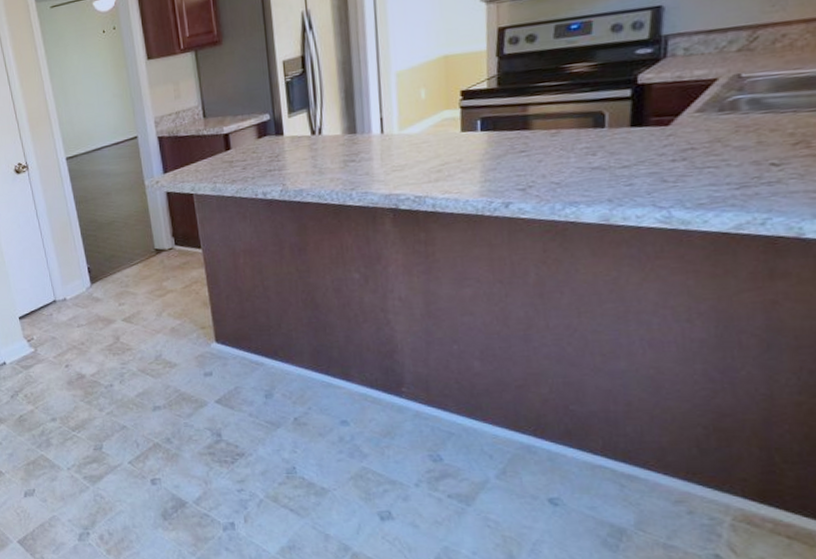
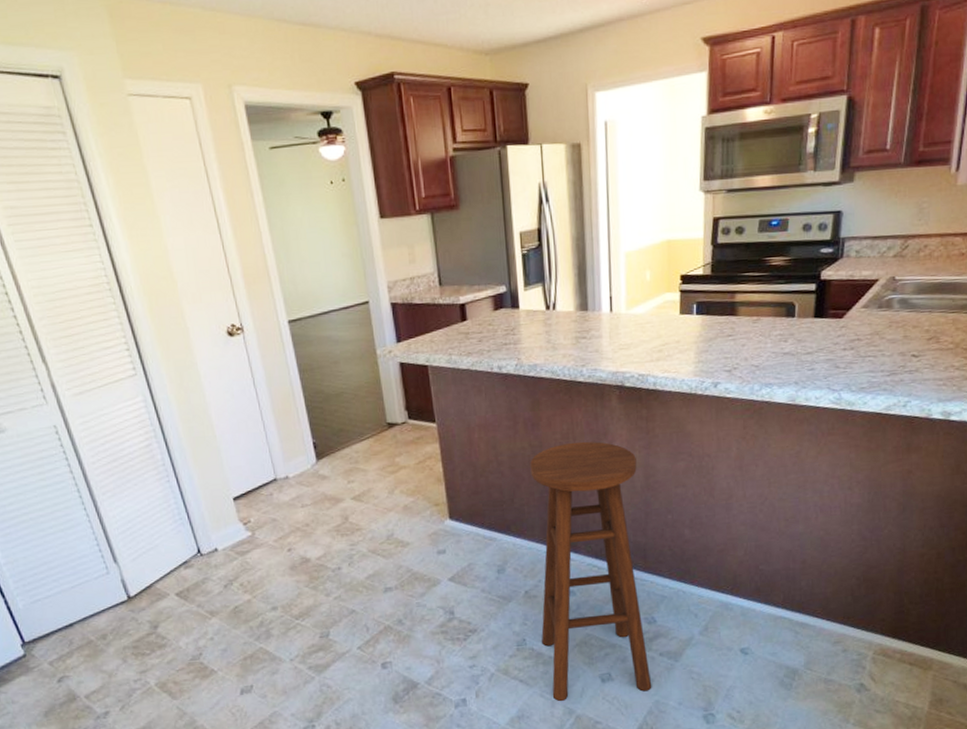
bar stool: none [297,266,440,535] -> present [530,441,652,701]

